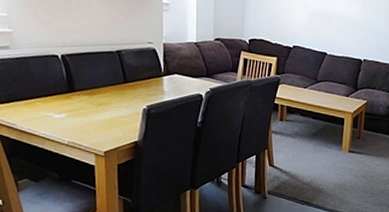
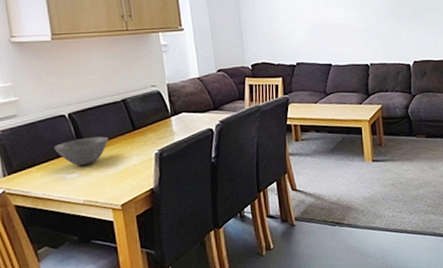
bowl: none [43,81,100,109] -> present [53,136,109,166]

